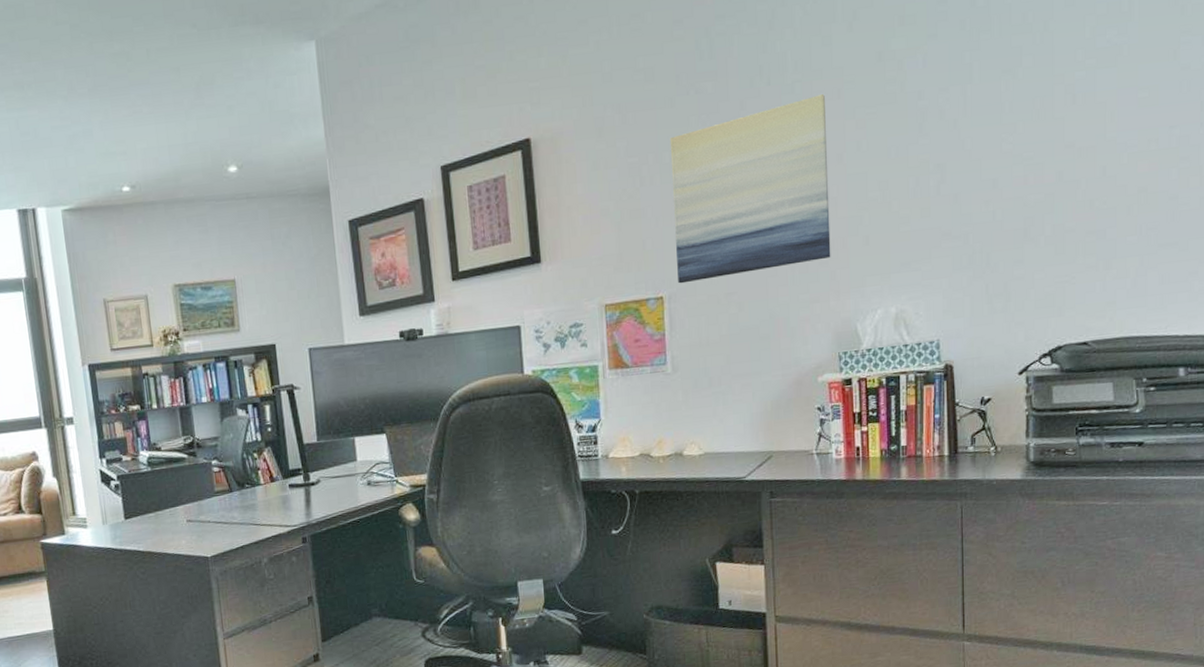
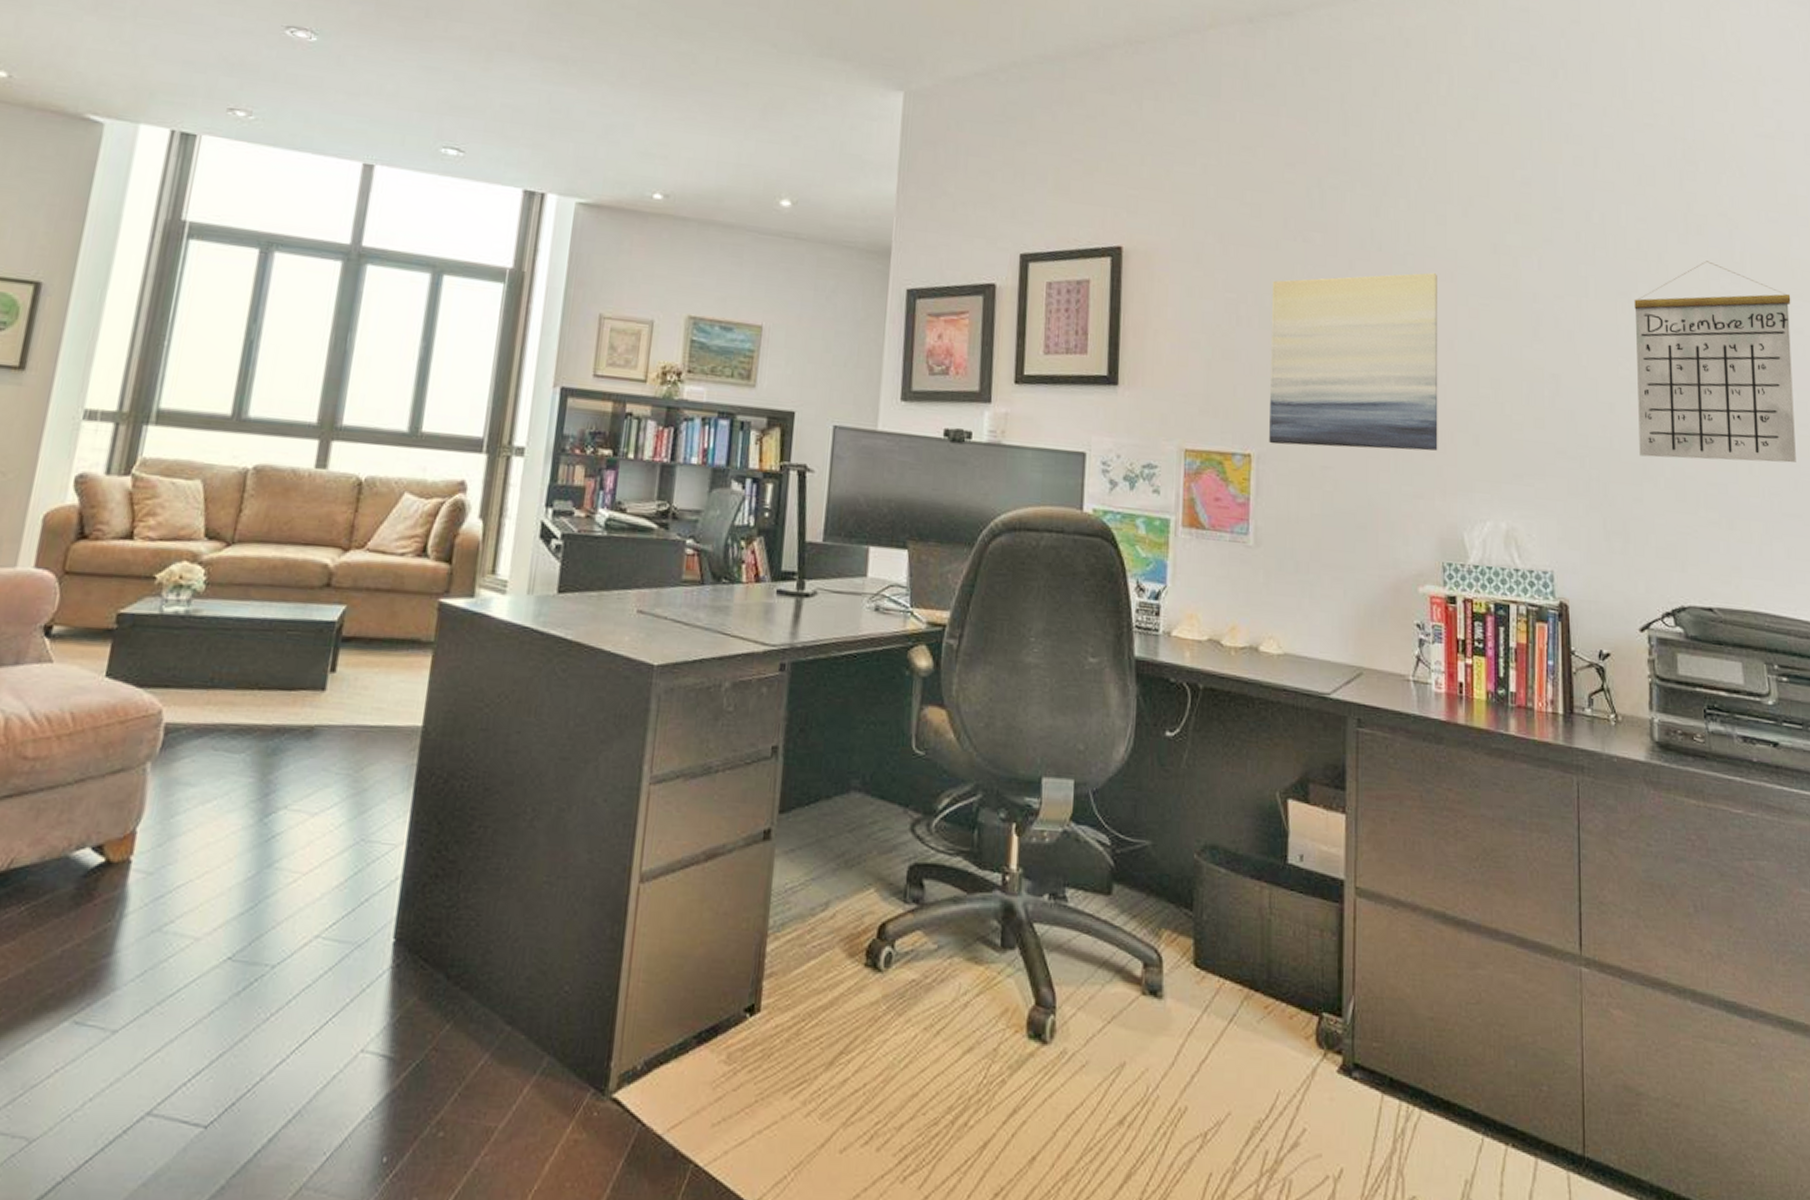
calendar: none [1018,18,1179,221] -> present [1634,261,1796,463]

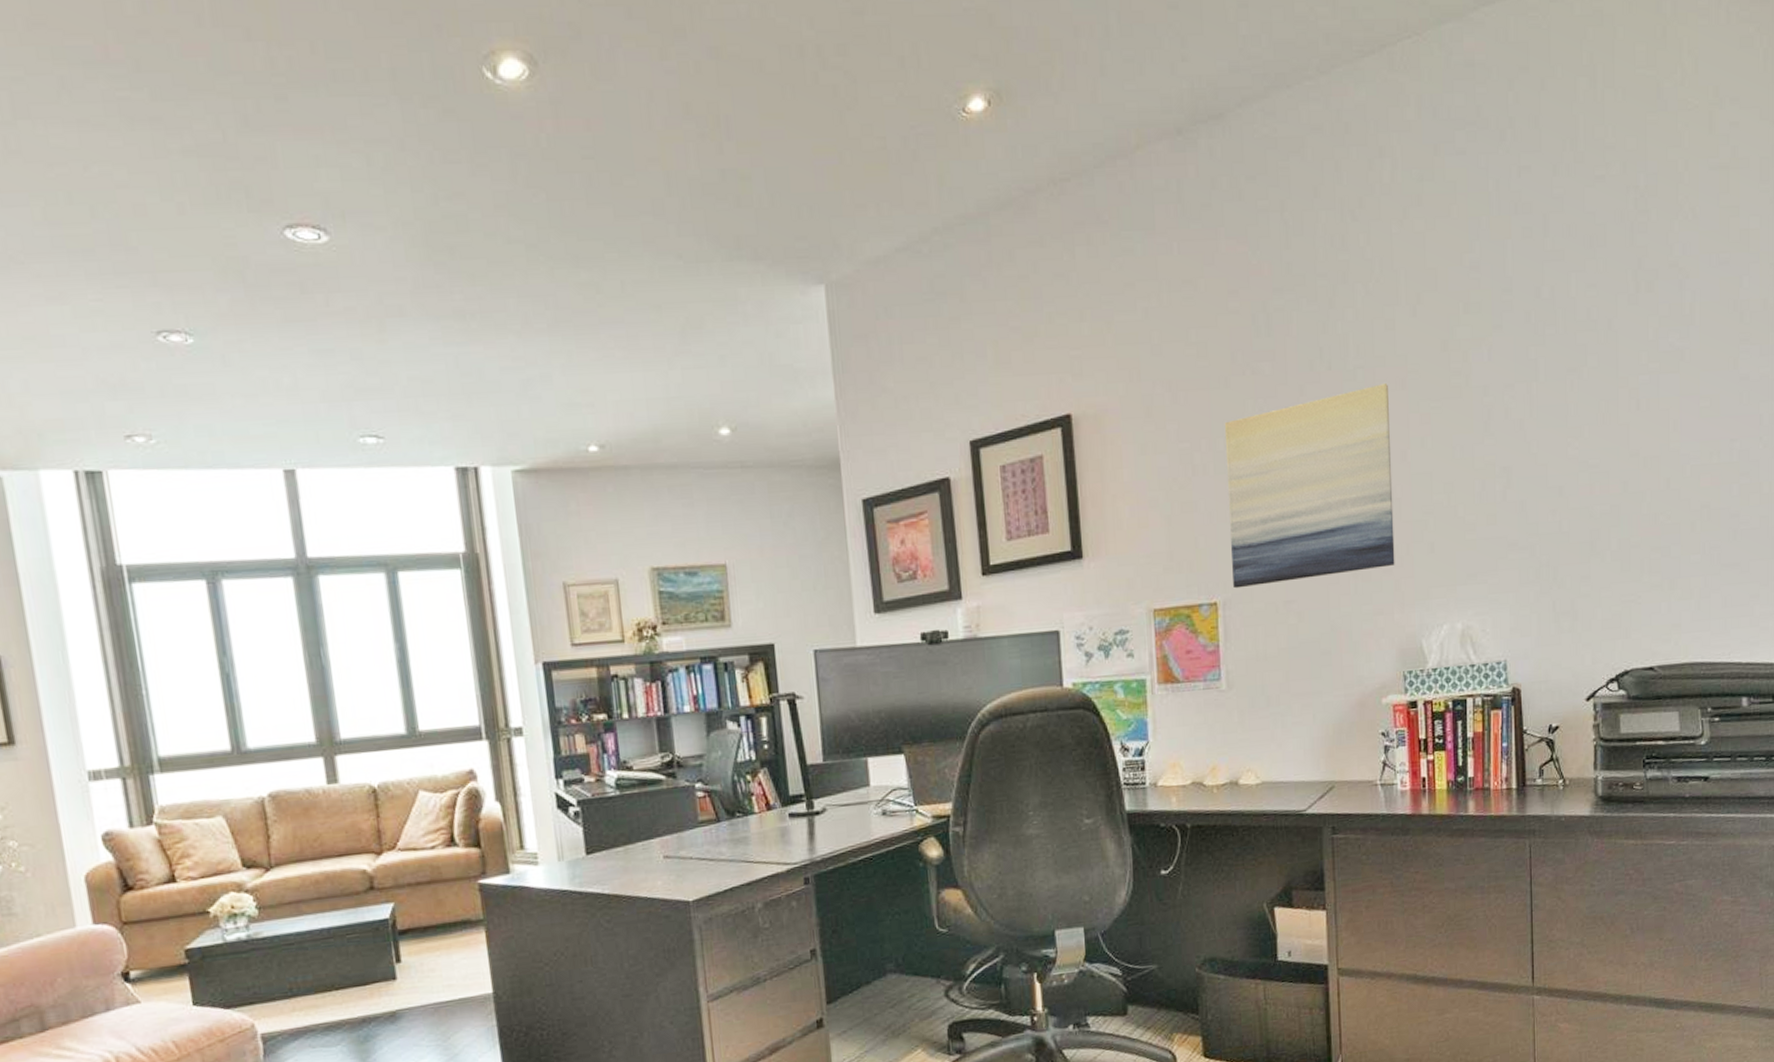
calendar: present [1634,261,1796,463] -> none [1584,319,1738,534]

